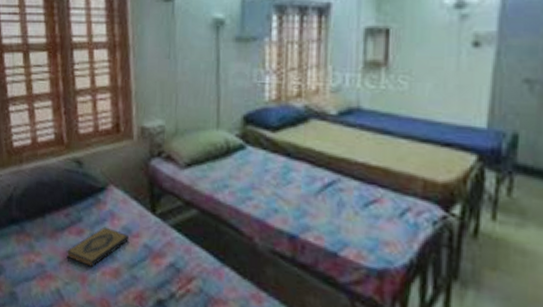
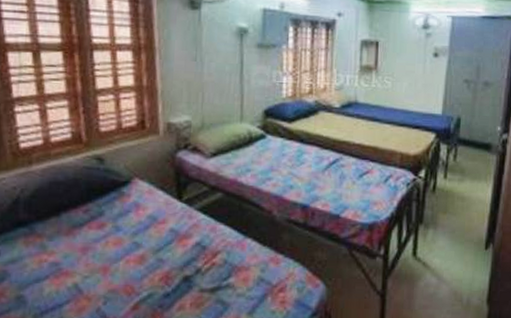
hardback book: present [66,226,130,267] -> none [85,218,156,257]

